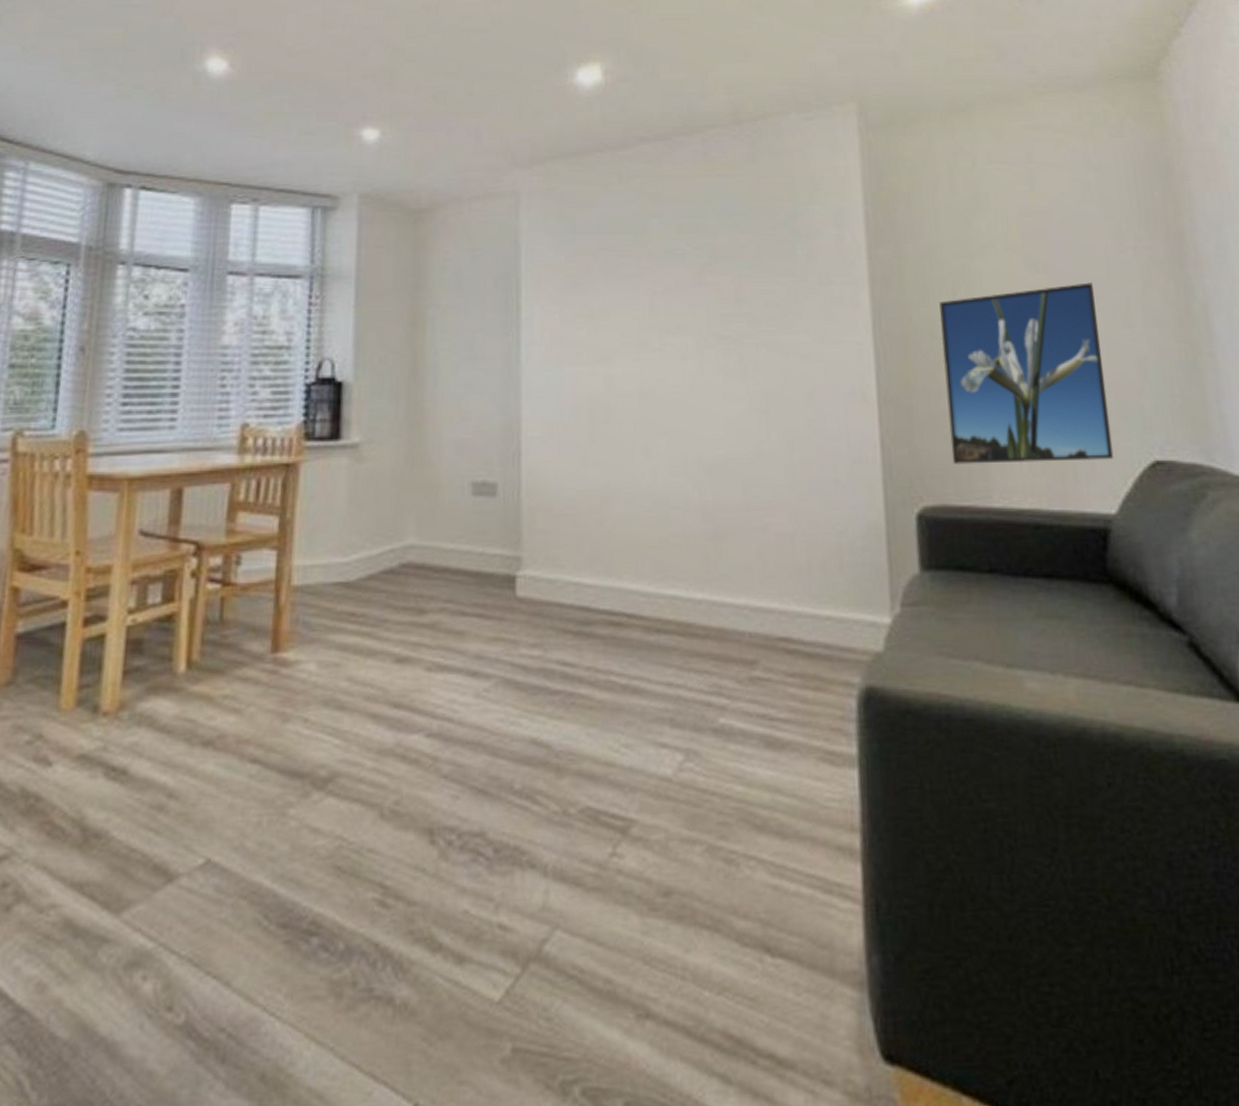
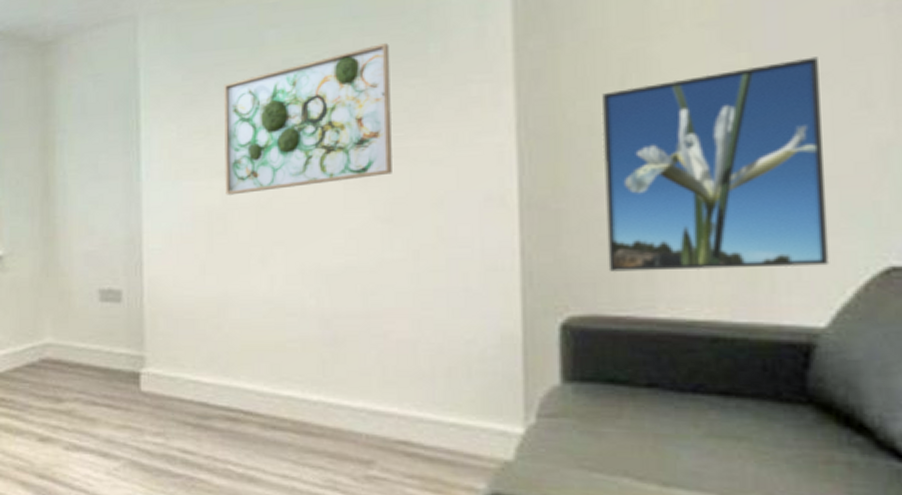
wall art: none [607,240,767,382] -> present [224,42,392,195]

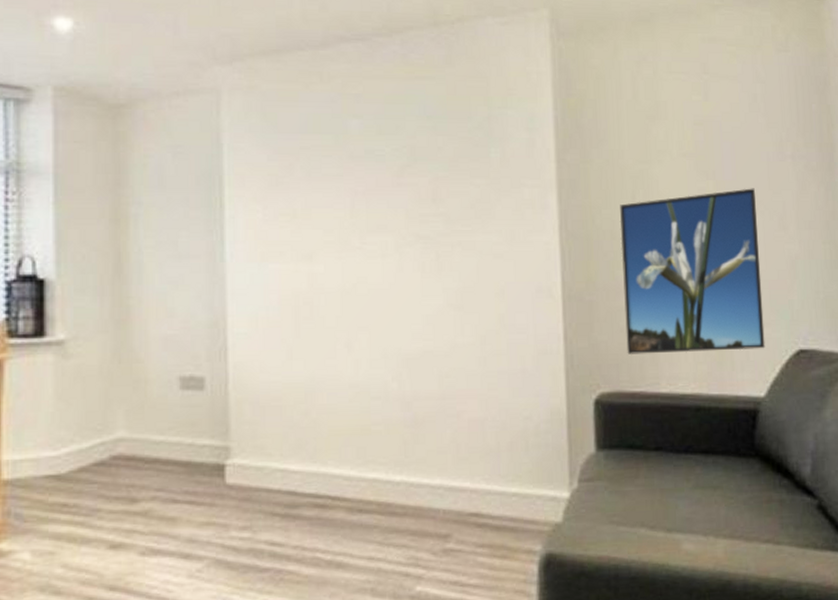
wall art: present [224,42,392,195] -> none [309,143,462,279]

